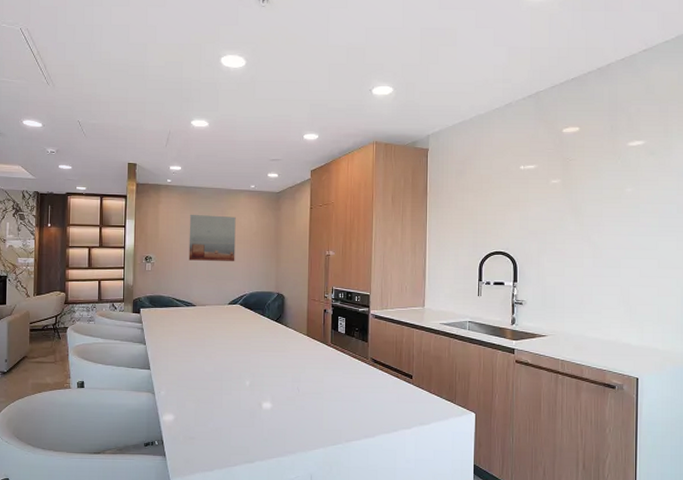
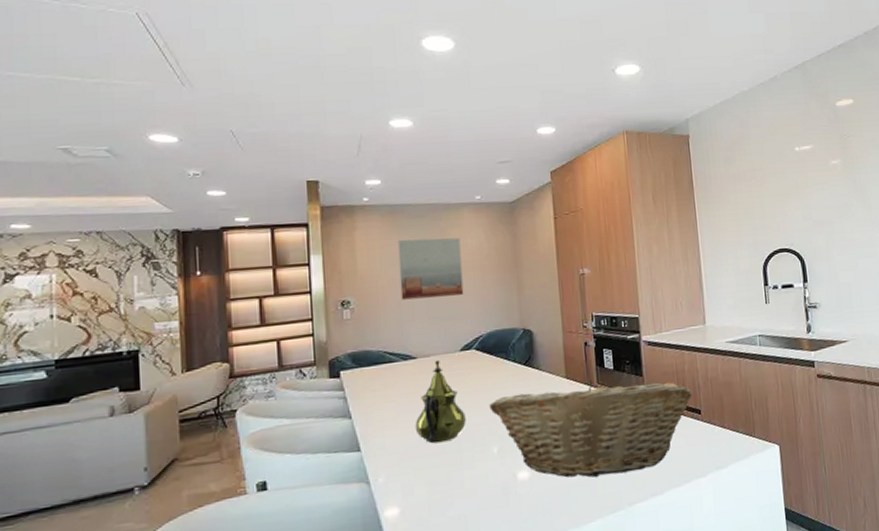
teapot: none [190,309,228,372] -> present [414,359,466,444]
fruit basket: none [246,339,407,416] -> present [489,380,692,478]

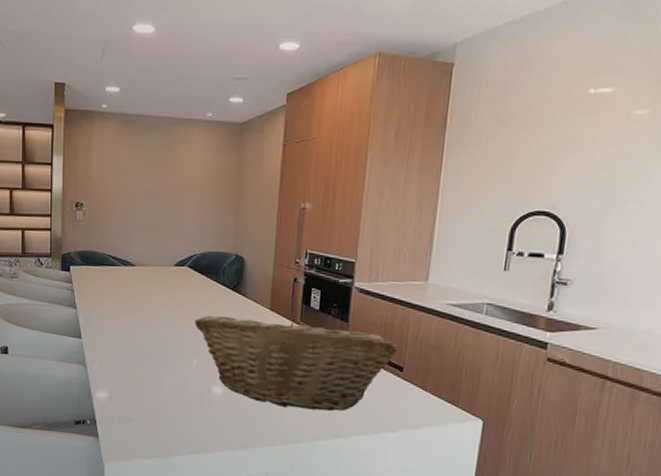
wall art: present [397,238,464,300] -> none [127,150,187,212]
teapot: present [414,359,466,444] -> none [128,270,172,346]

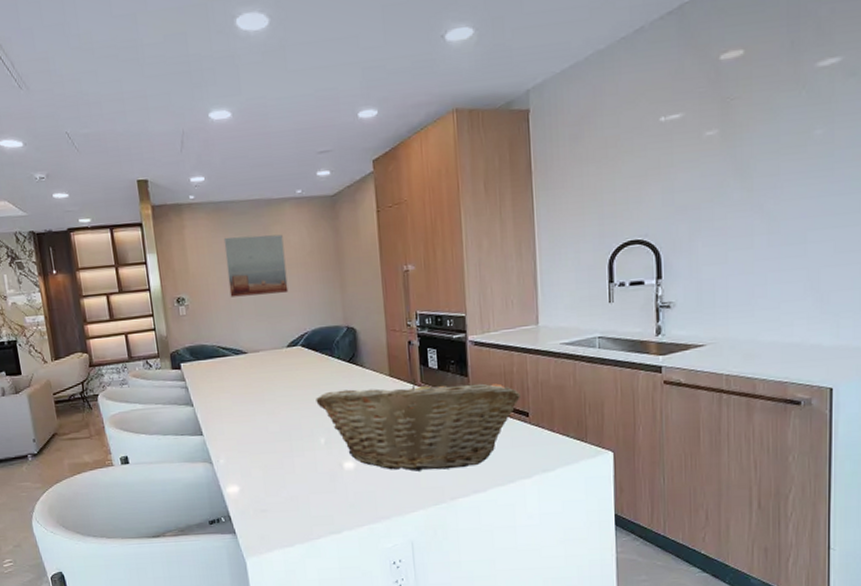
wall art: none [127,150,187,212] -> present [223,234,289,297]

